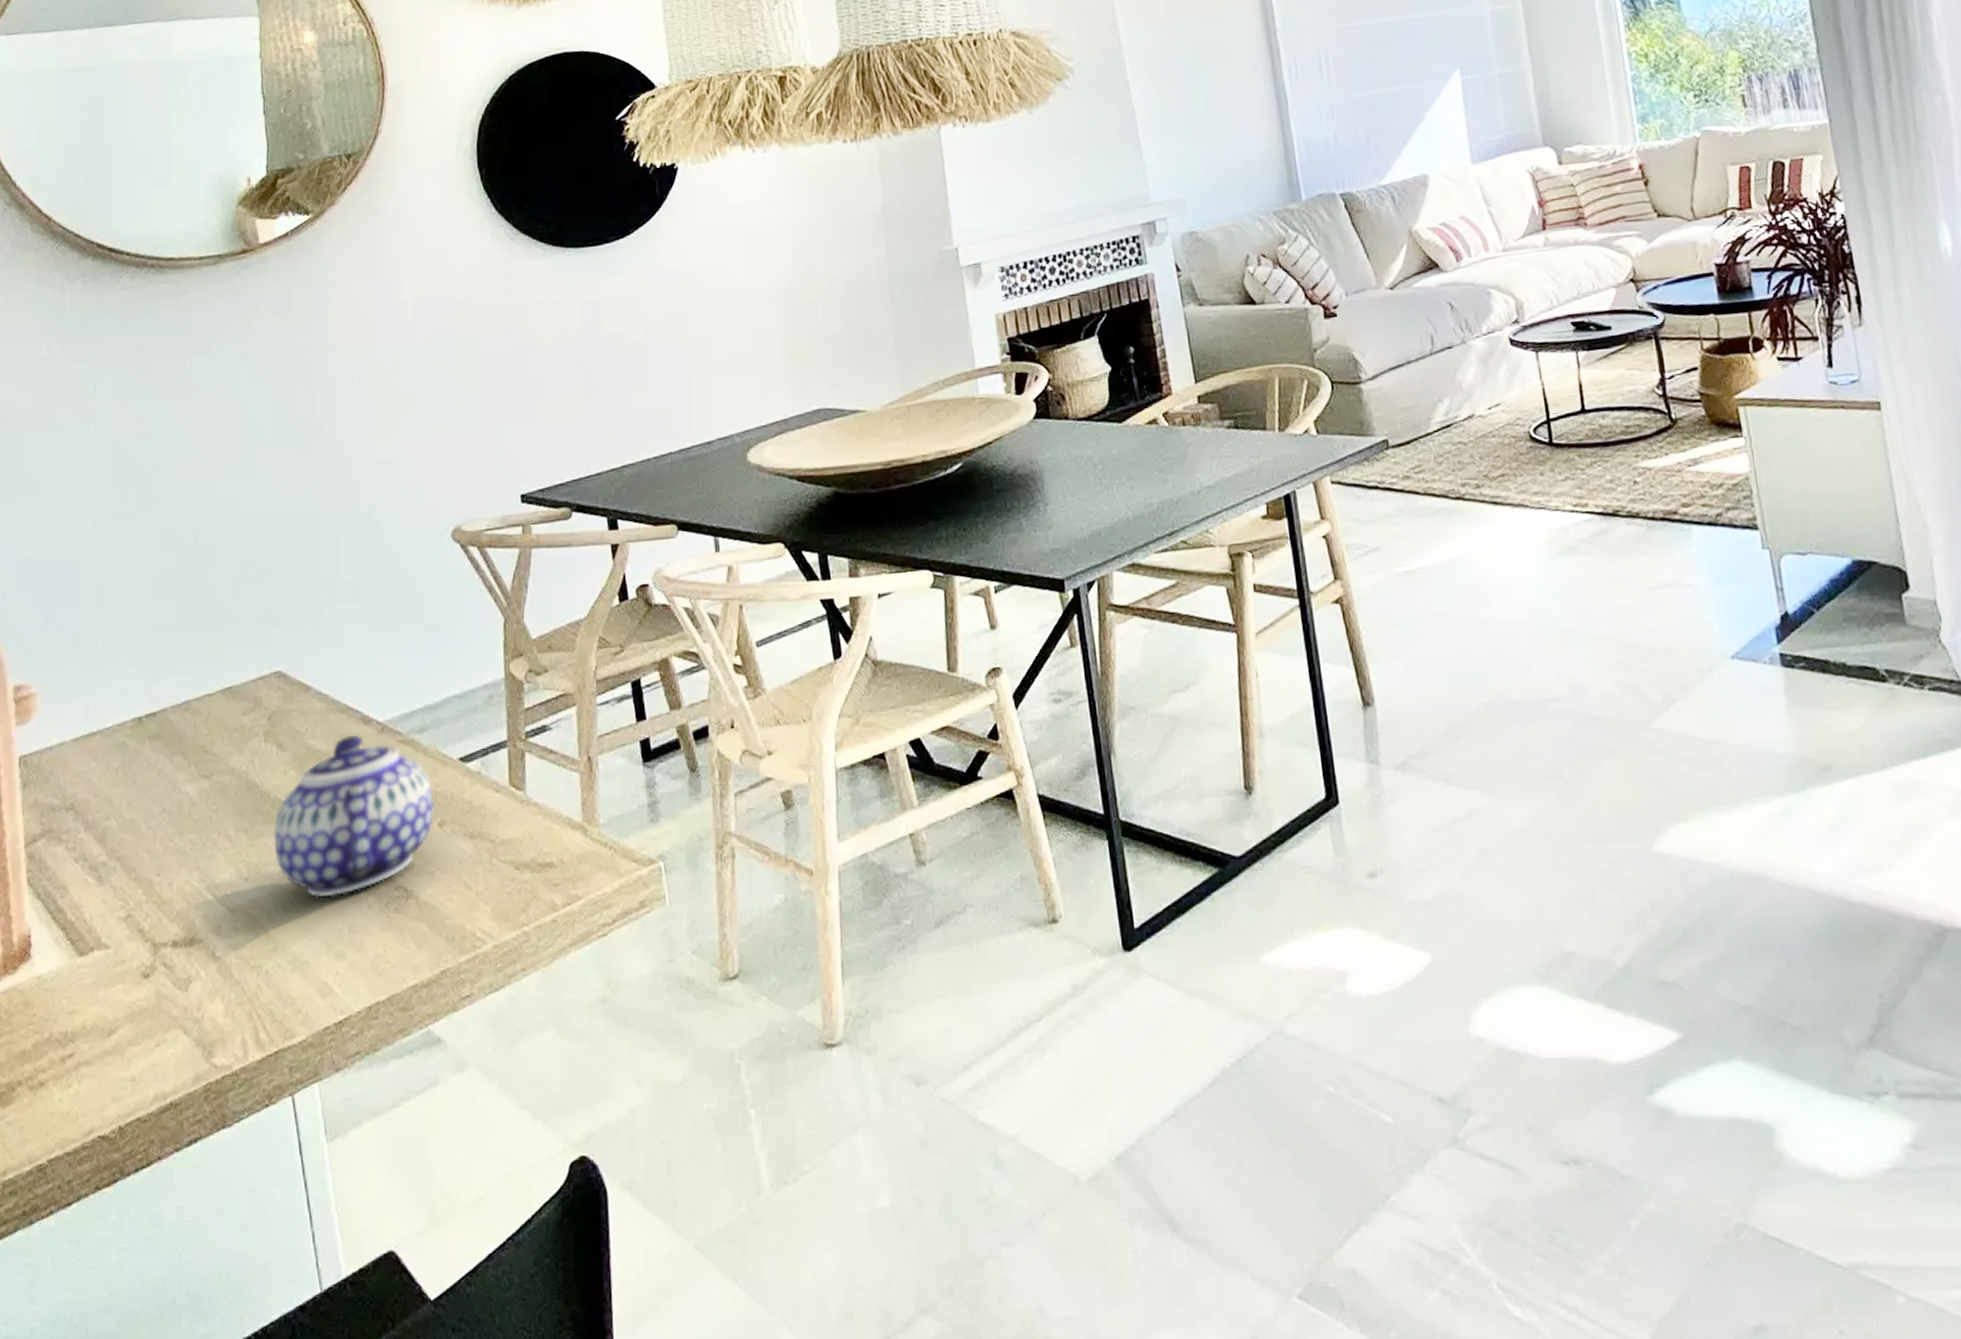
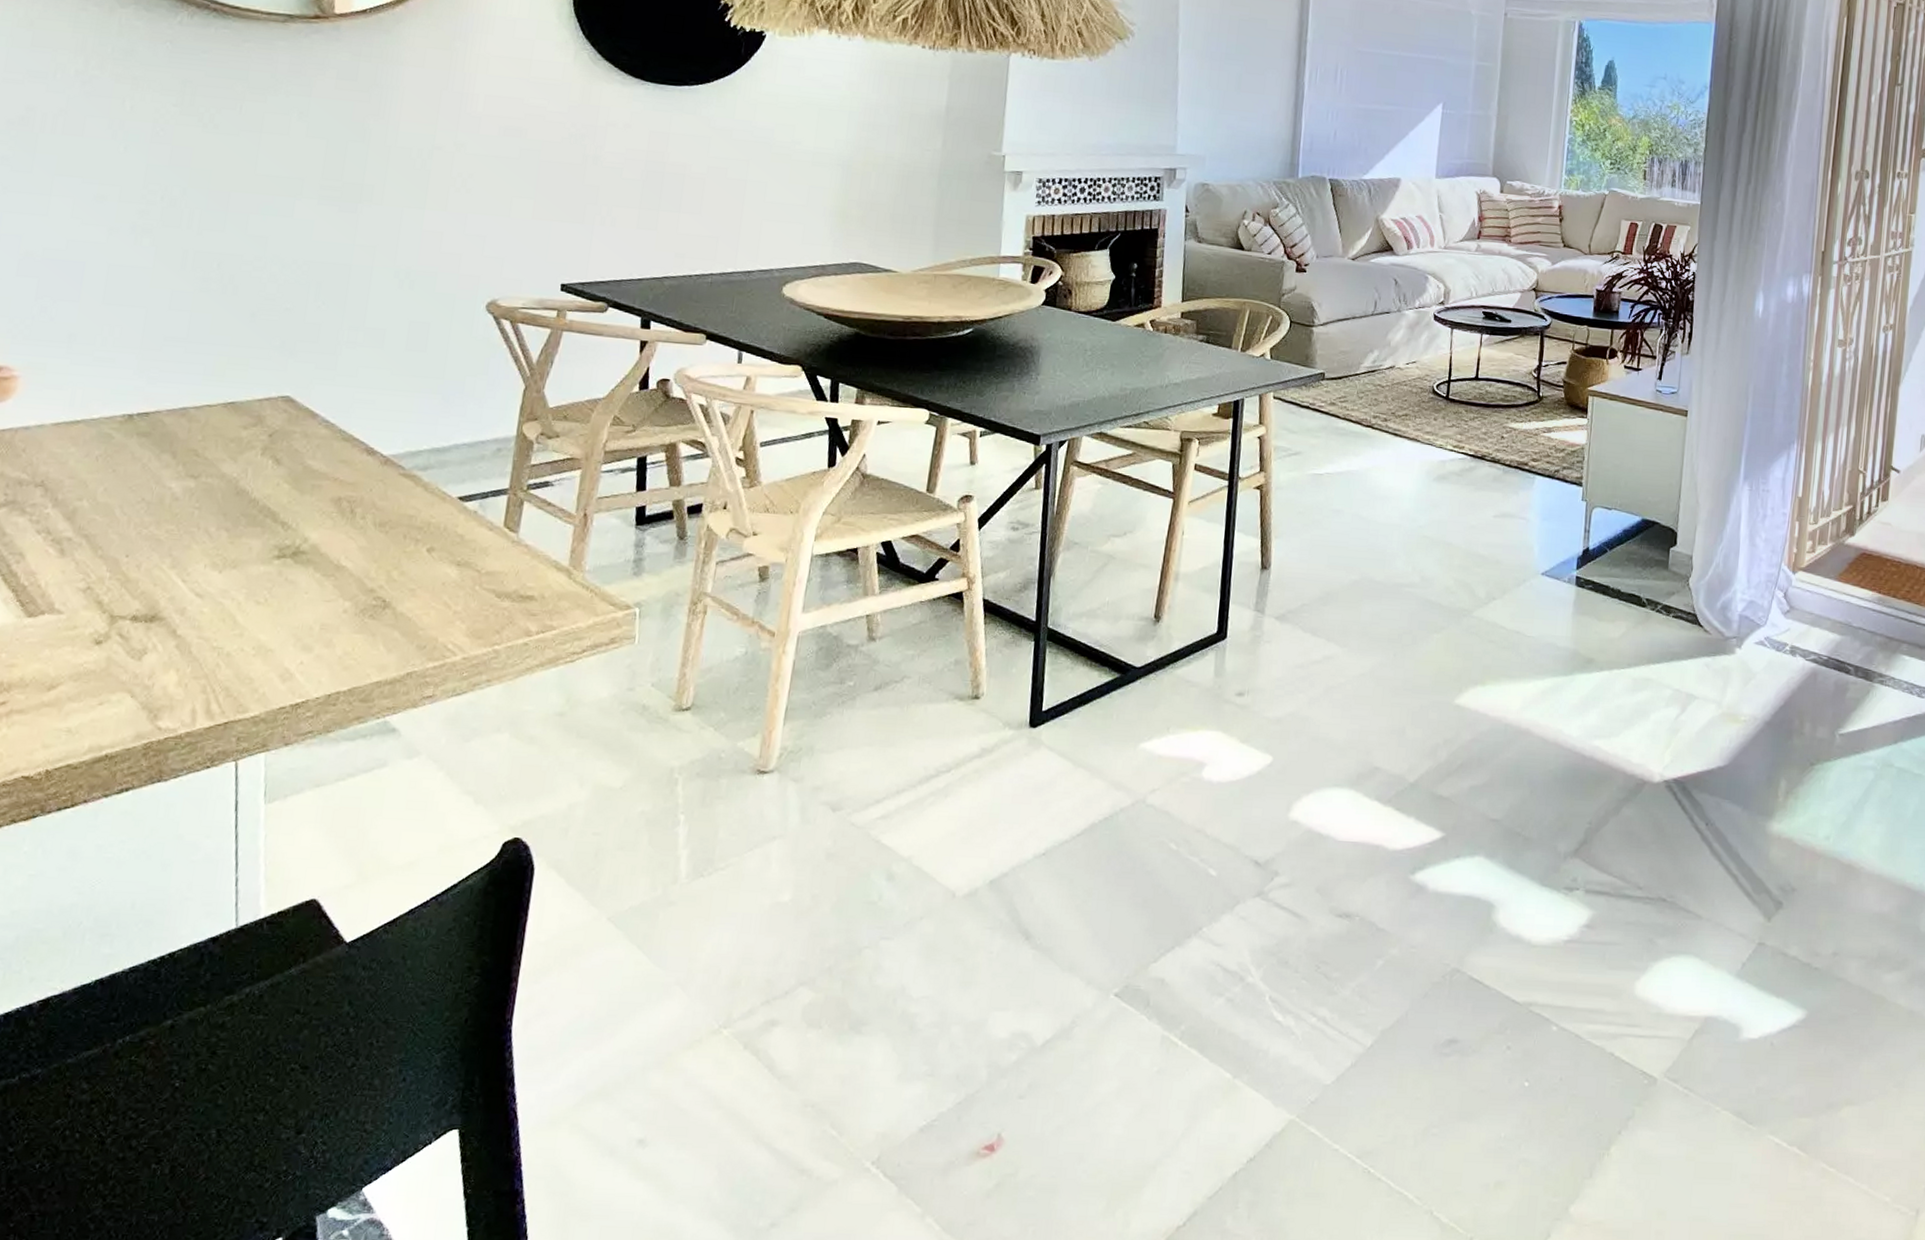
teapot: present [273,734,435,898] -> none [254,462,427,598]

